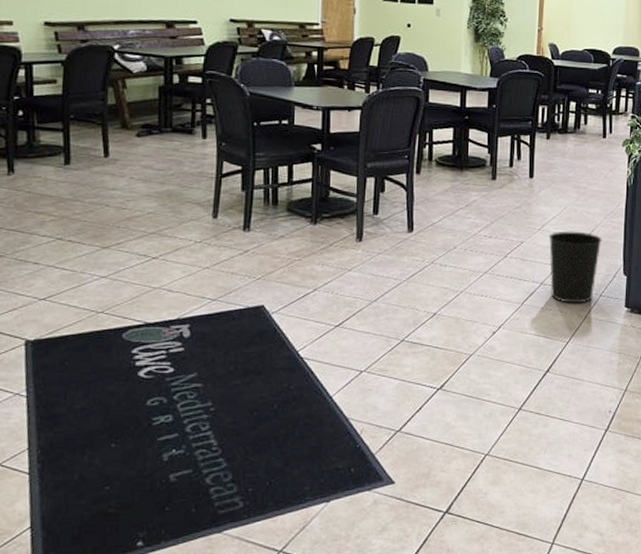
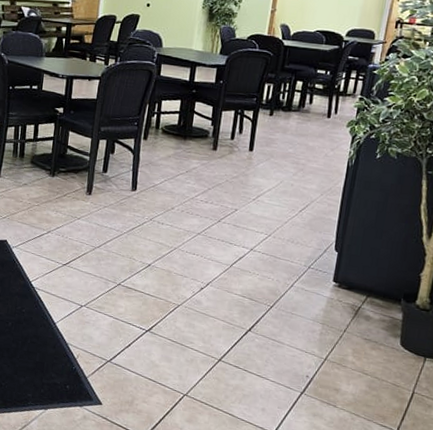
wastebasket: present [548,231,602,303] -> none [259,203,316,273]

